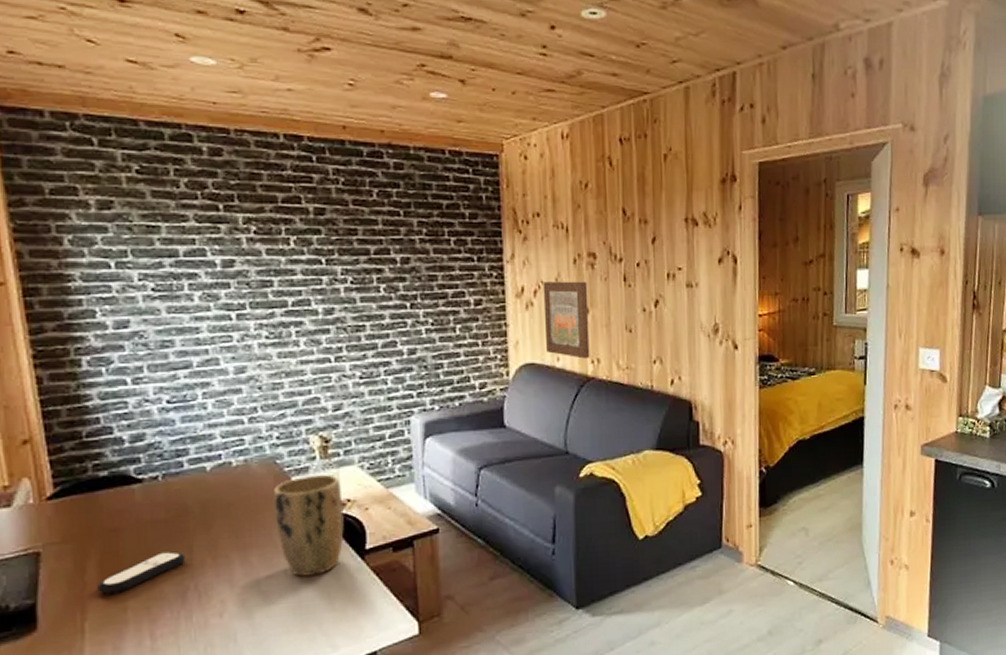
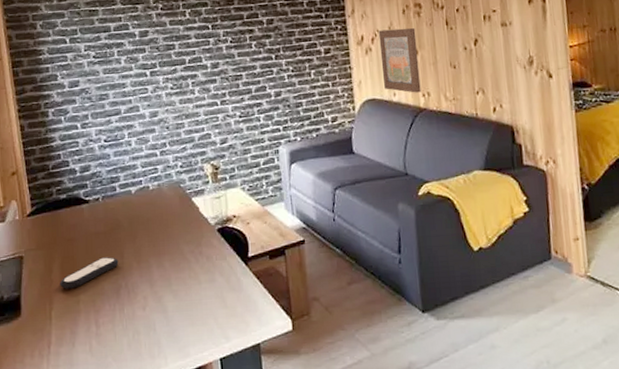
plant pot: present [273,474,344,577] -> none [179,195,232,279]

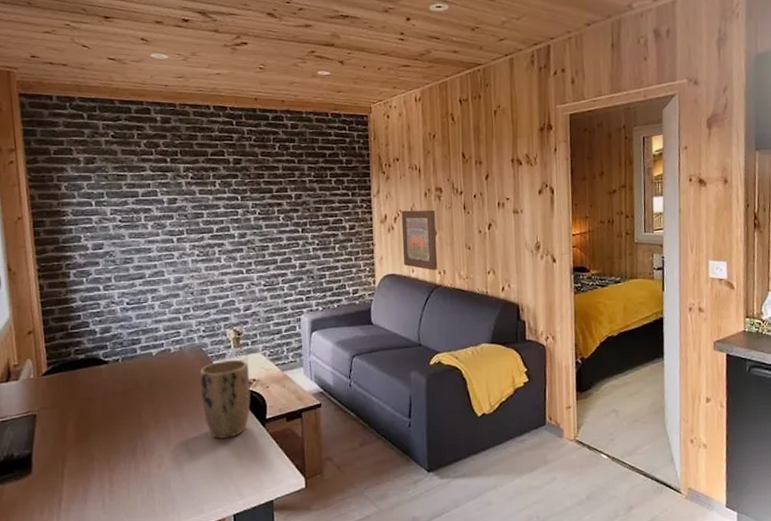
remote control: present [60,257,119,289] -> none [74,416,136,447]
plant pot: none [179,195,232,279] -> present [199,359,251,439]

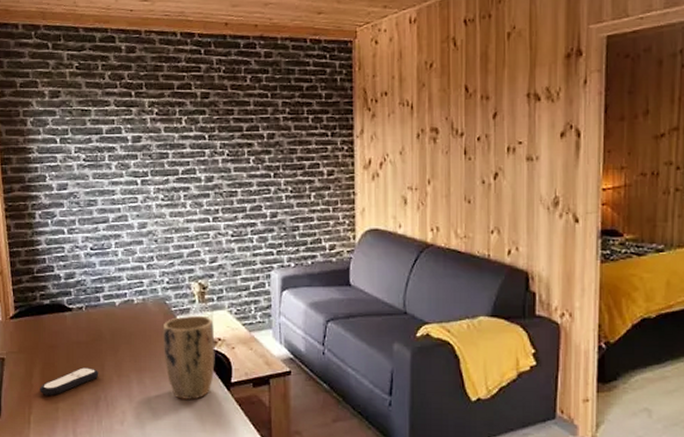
remote control: none [74,416,136,447] -> present [40,367,99,396]
wall art: present [401,210,438,270] -> none [388,154,430,226]

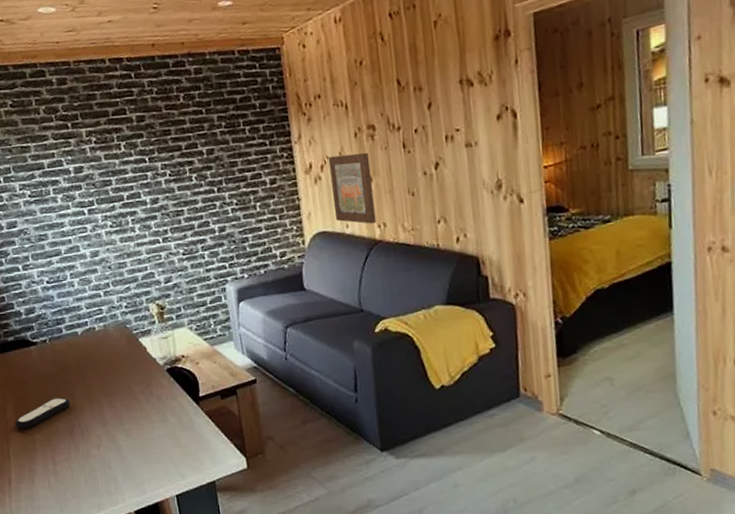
plant pot: present [162,315,215,400] -> none [126,335,182,418]
wall art: none [388,154,430,226] -> present [328,152,377,224]

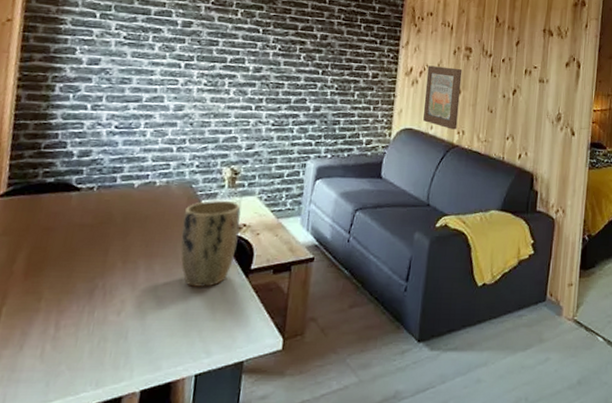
remote control: present [15,397,70,429] -> none [21,252,101,284]
plant pot: none [126,335,182,418] -> present [180,200,241,287]

